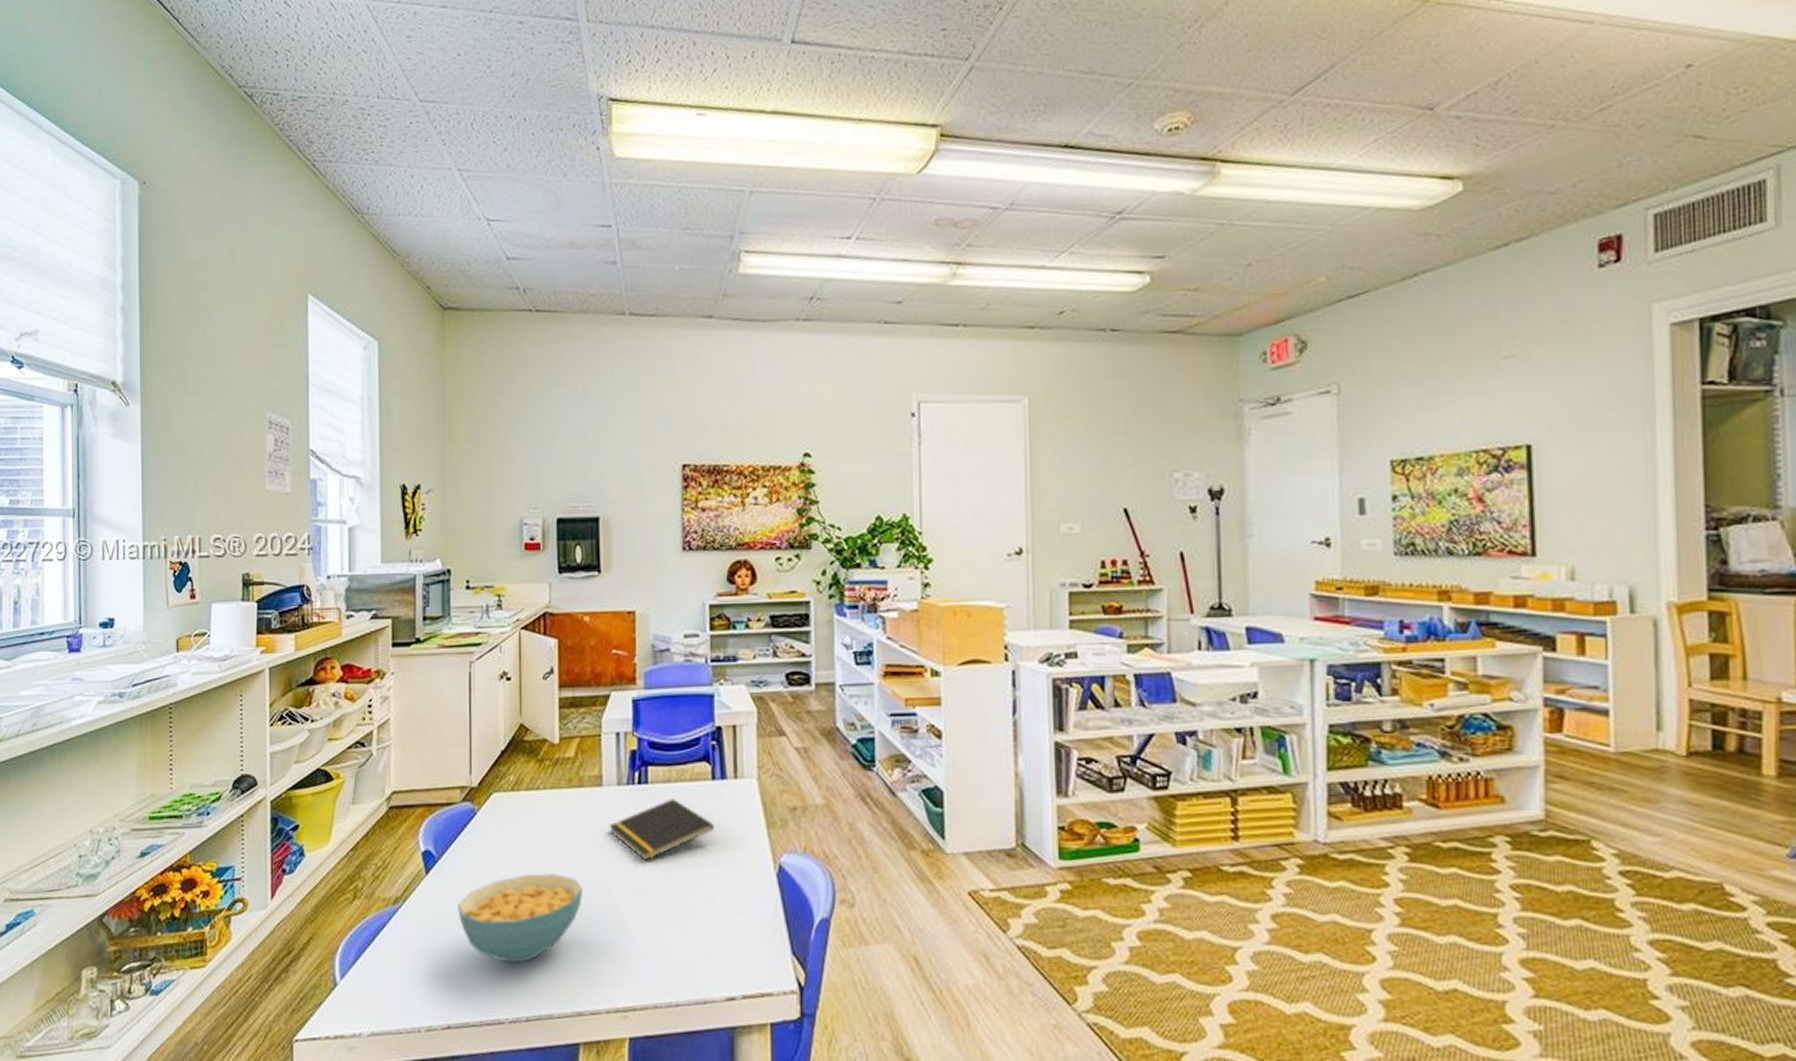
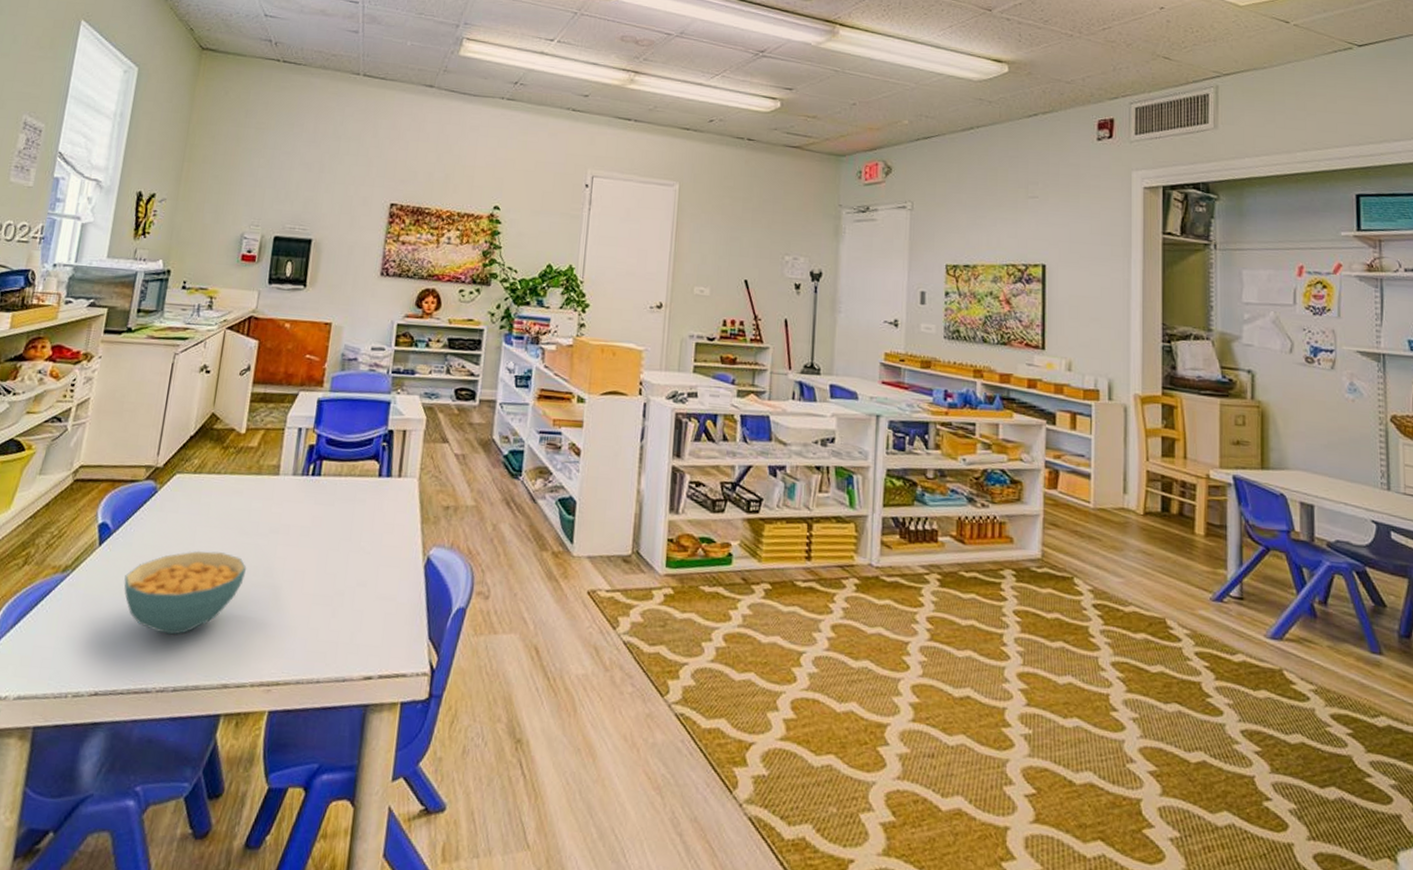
notepad: present [609,798,714,861] -> none [279,491,375,546]

